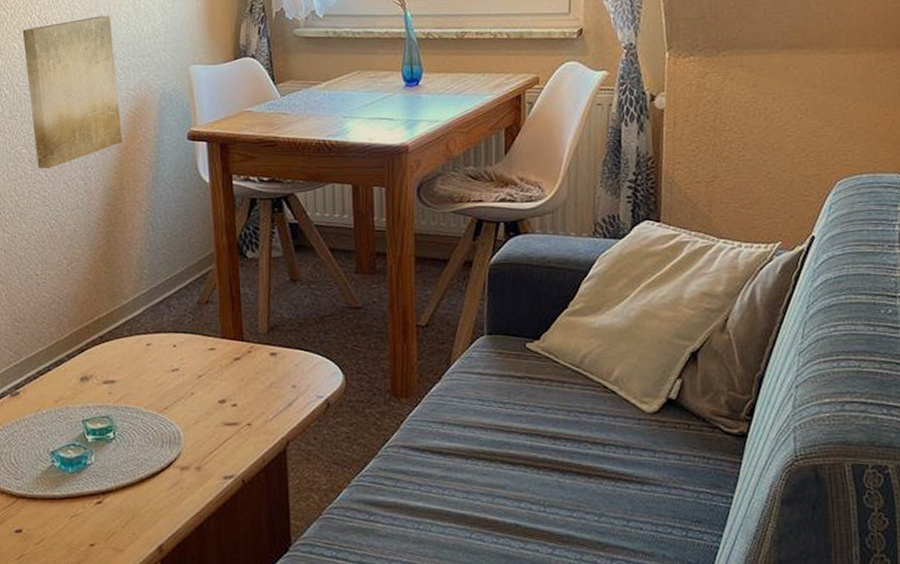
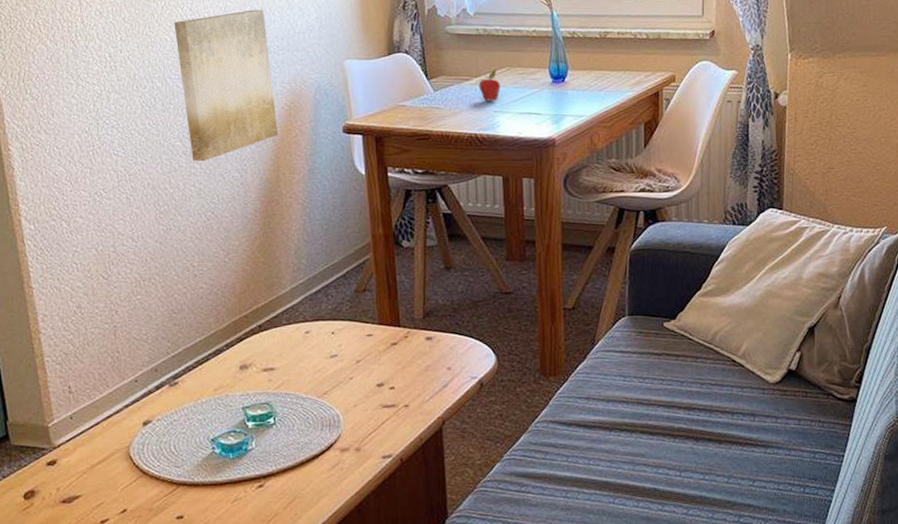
fruit: none [327,73,350,107] -> present [478,70,500,102]

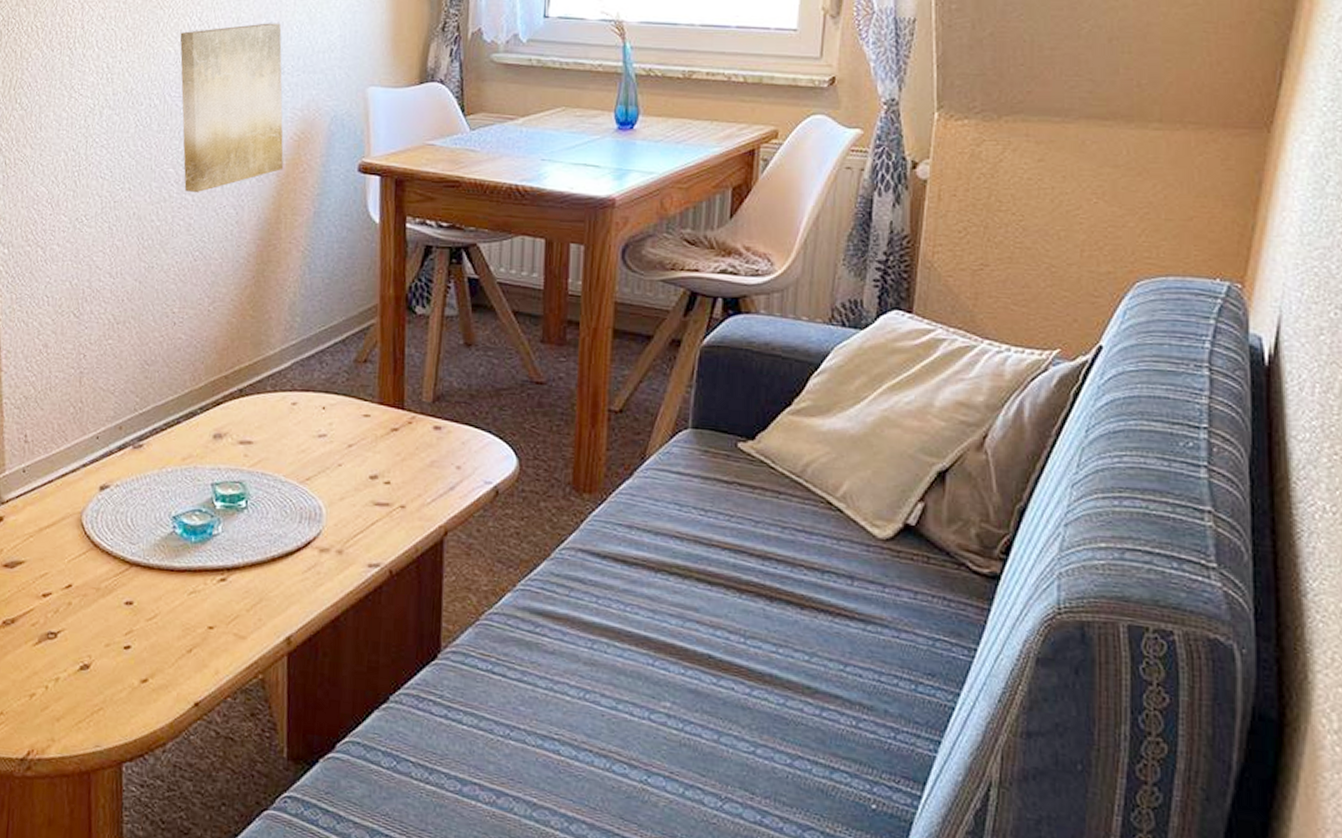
fruit: present [478,70,500,102] -> none [525,109,552,148]

